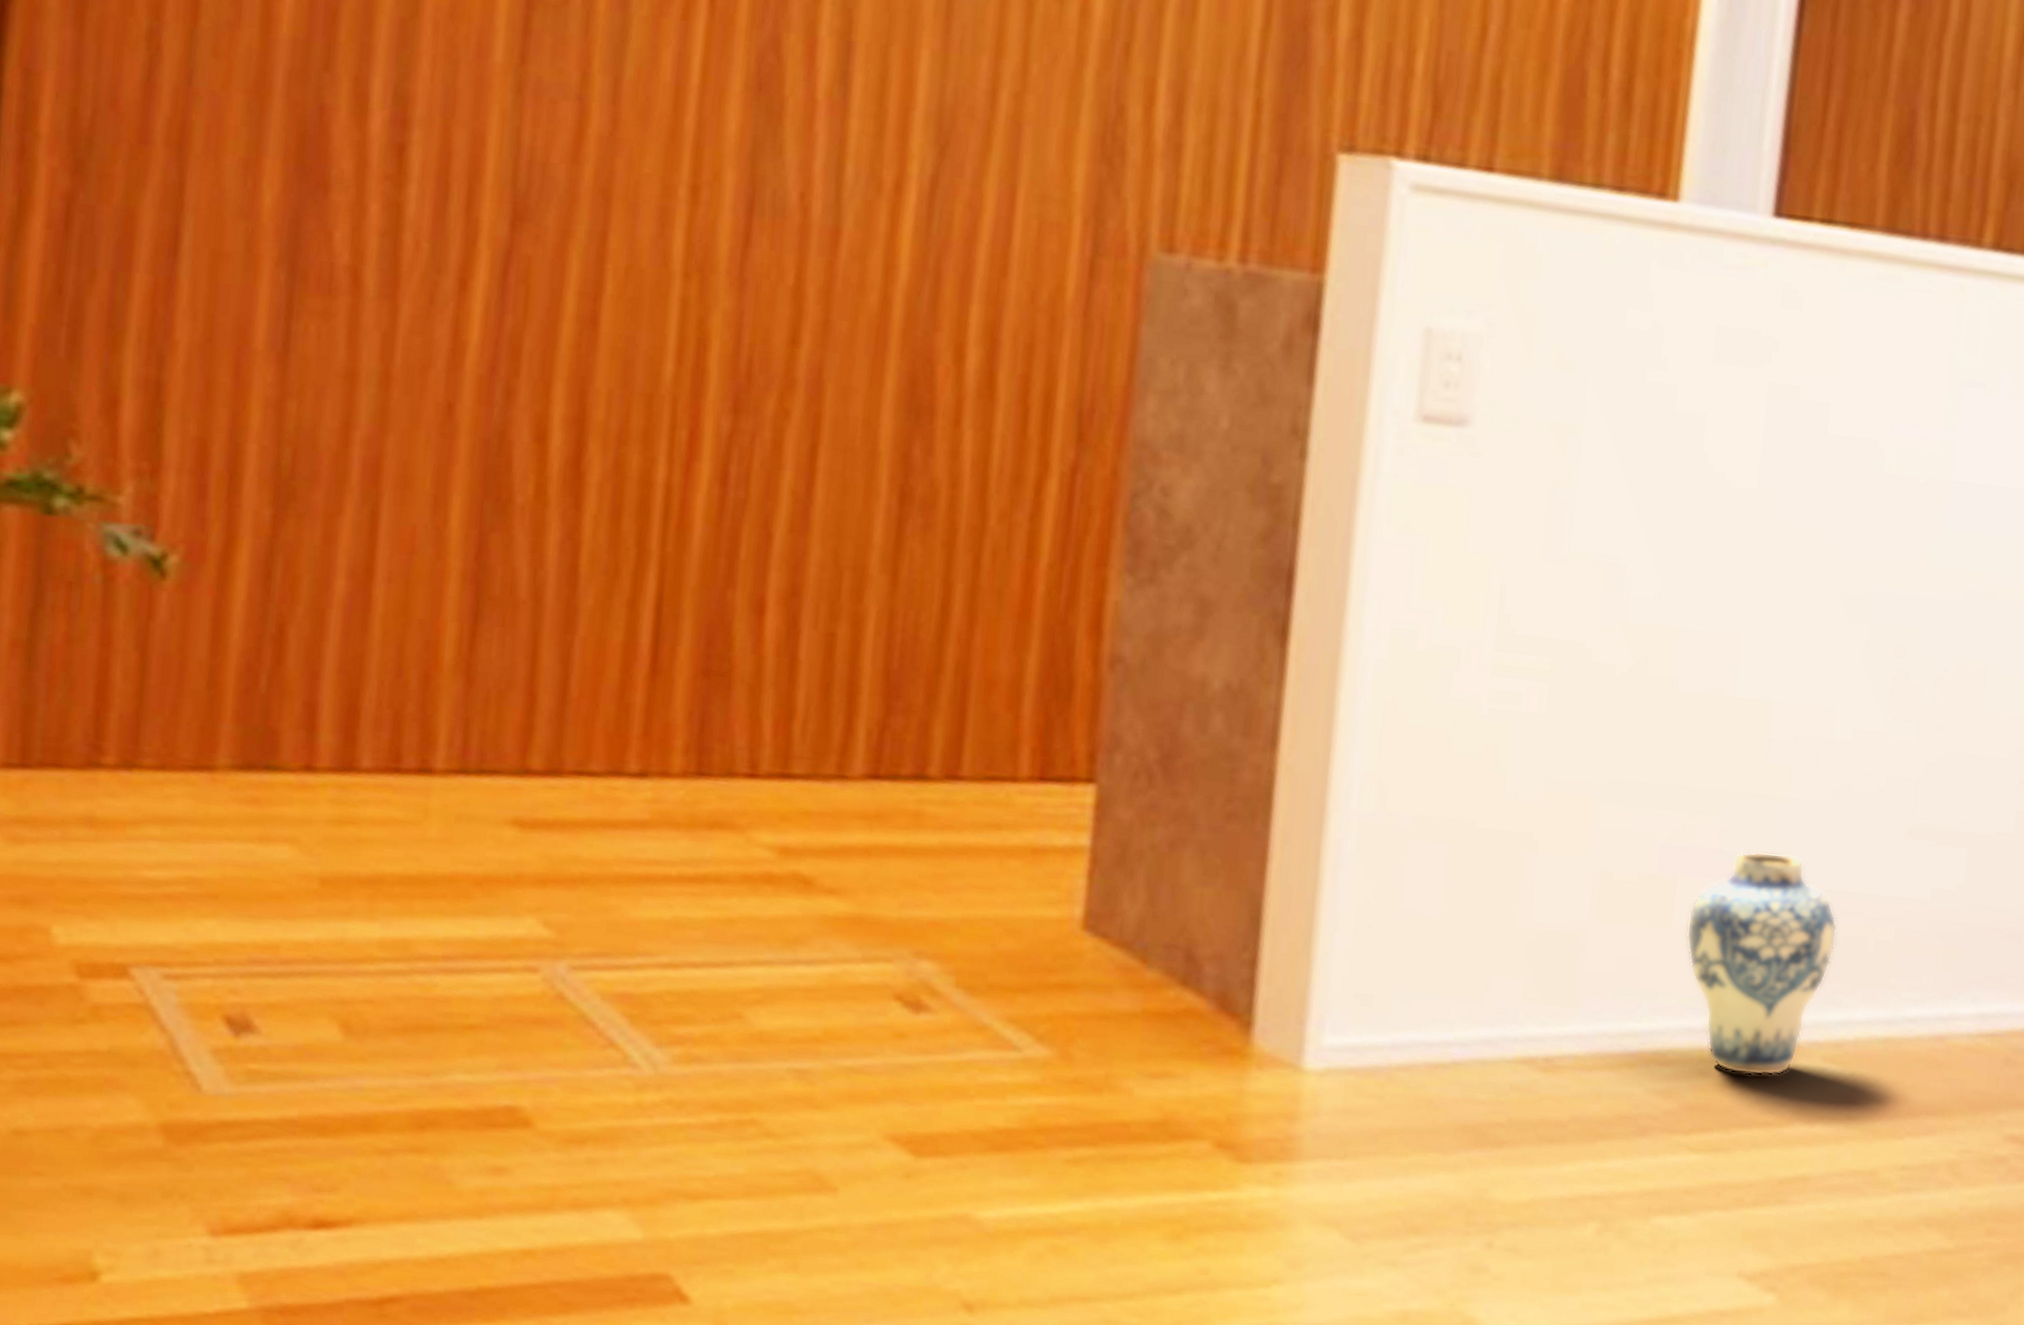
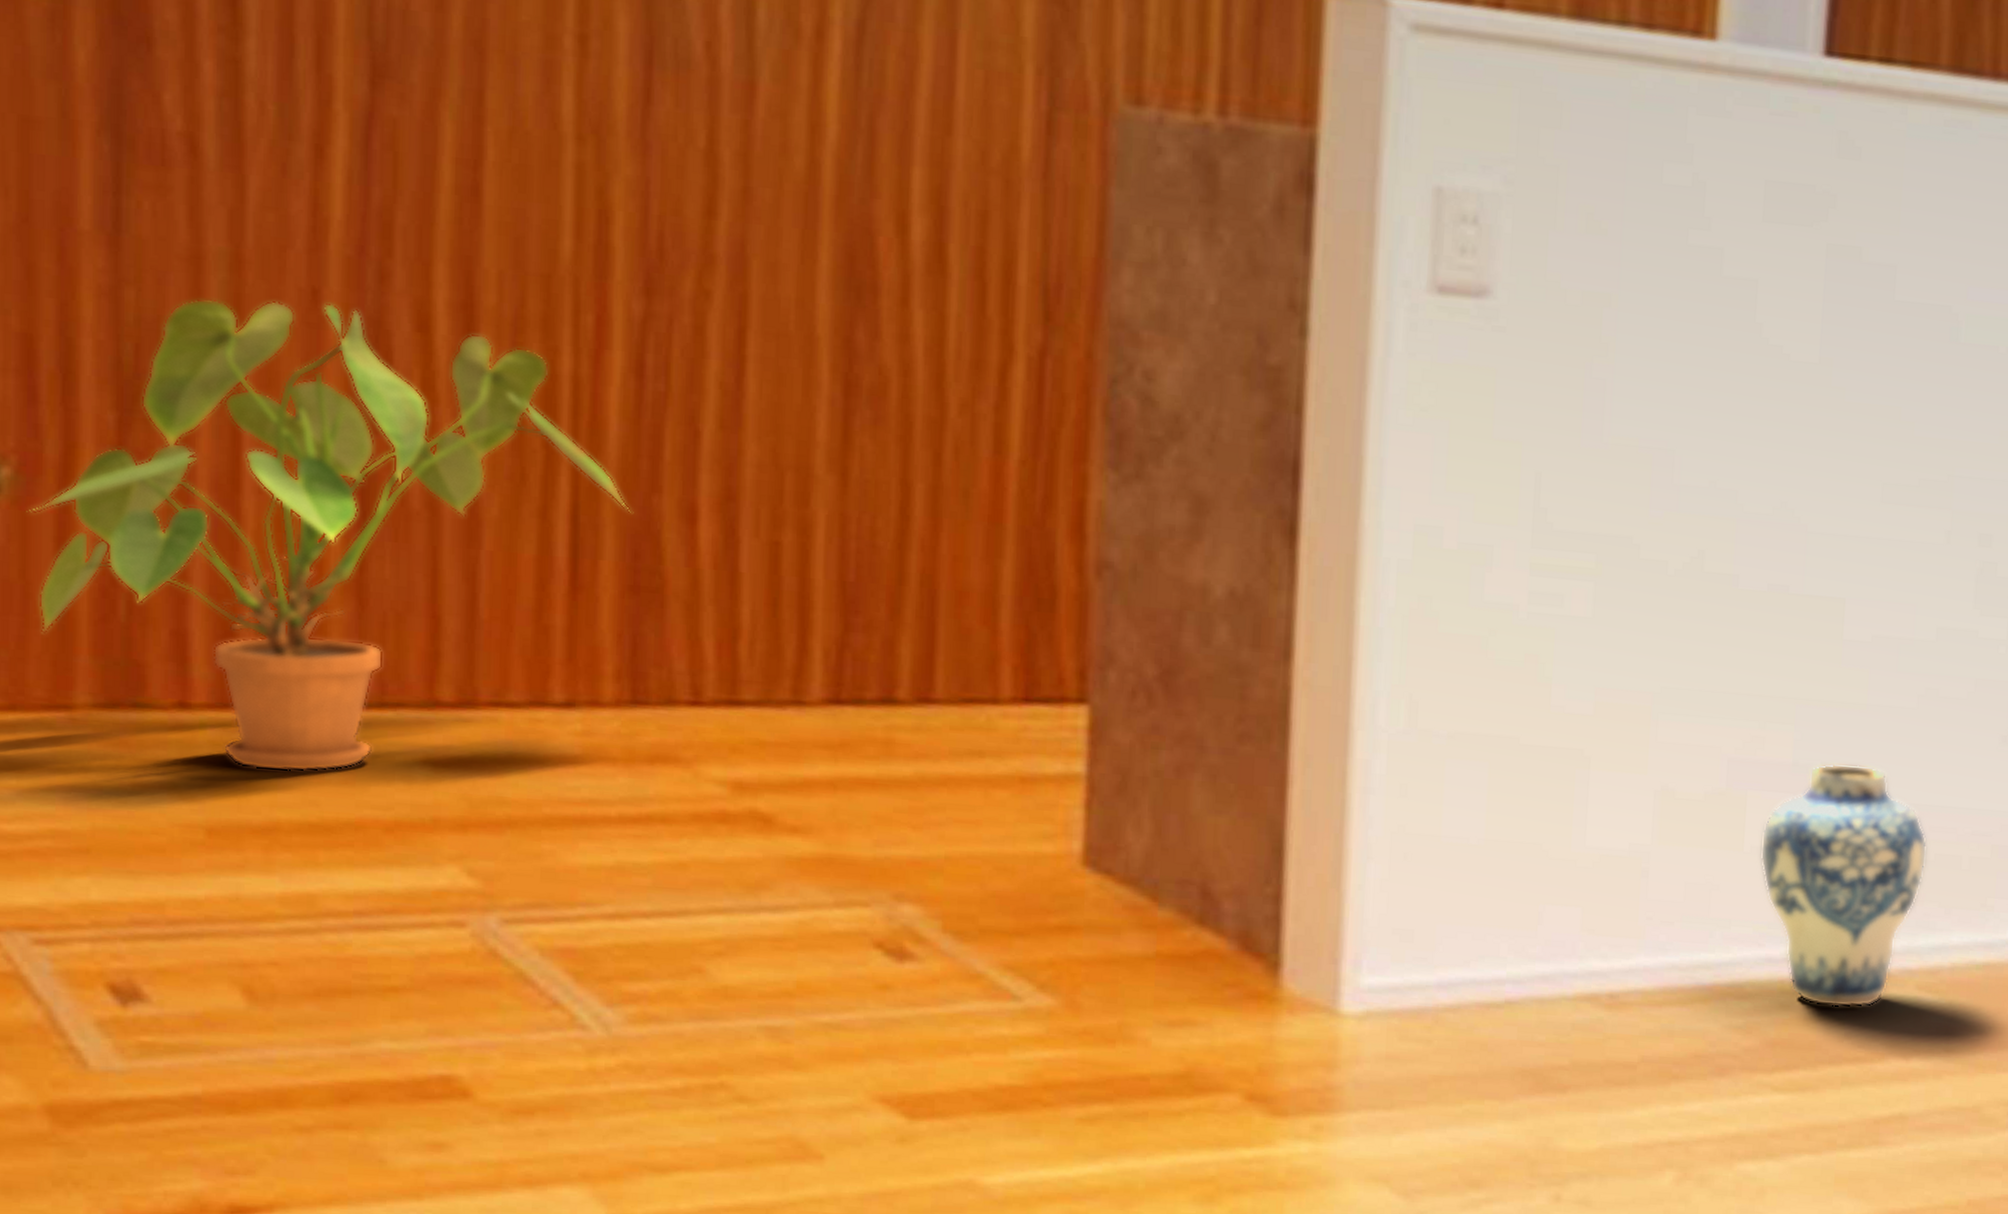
house plant: none [189,410,710,830] -> present [26,298,634,772]

